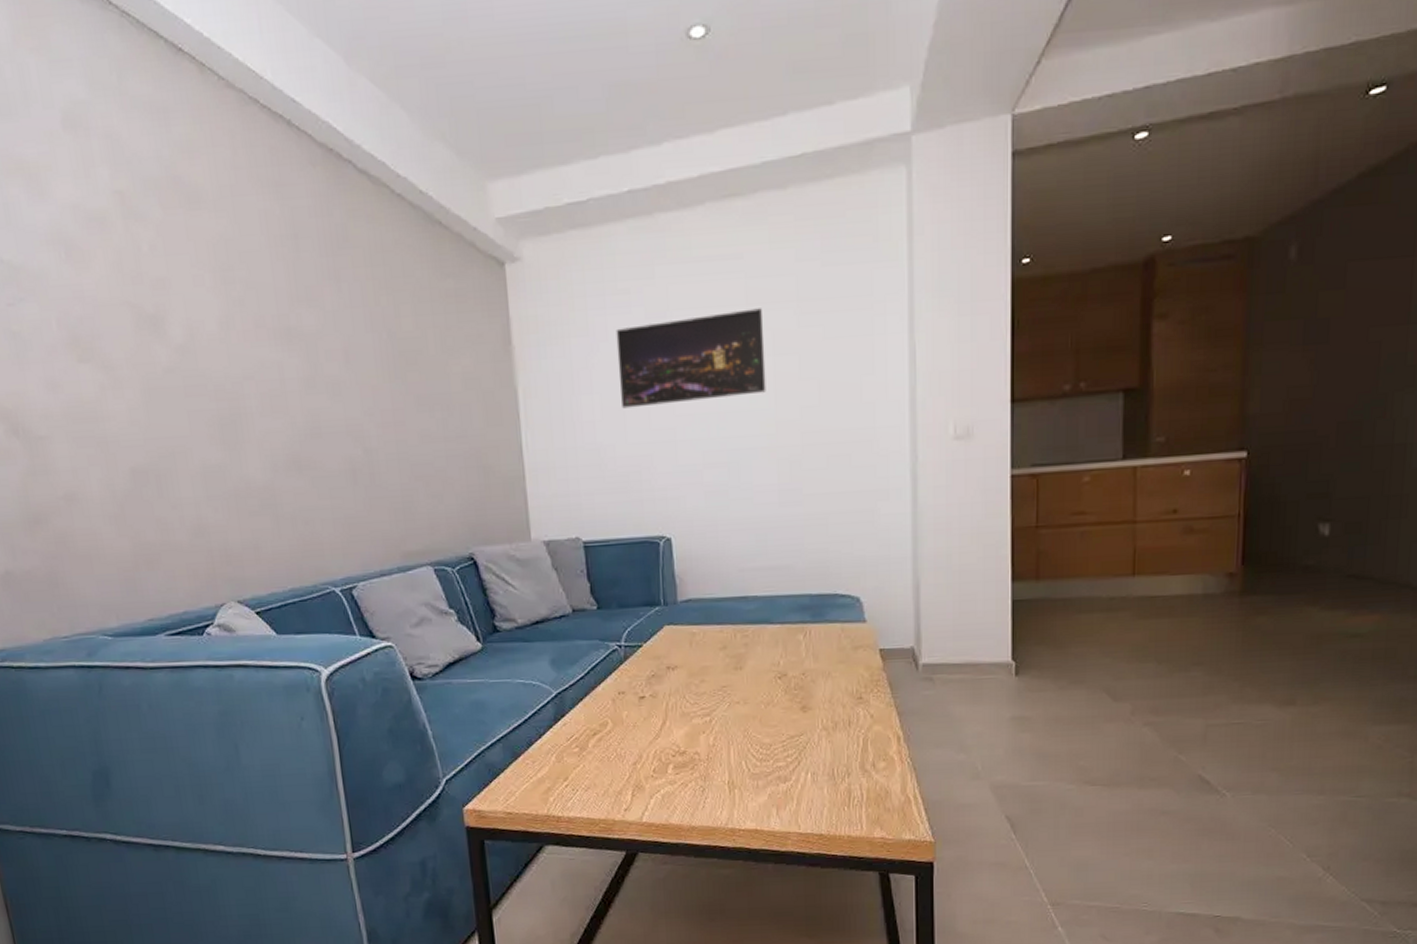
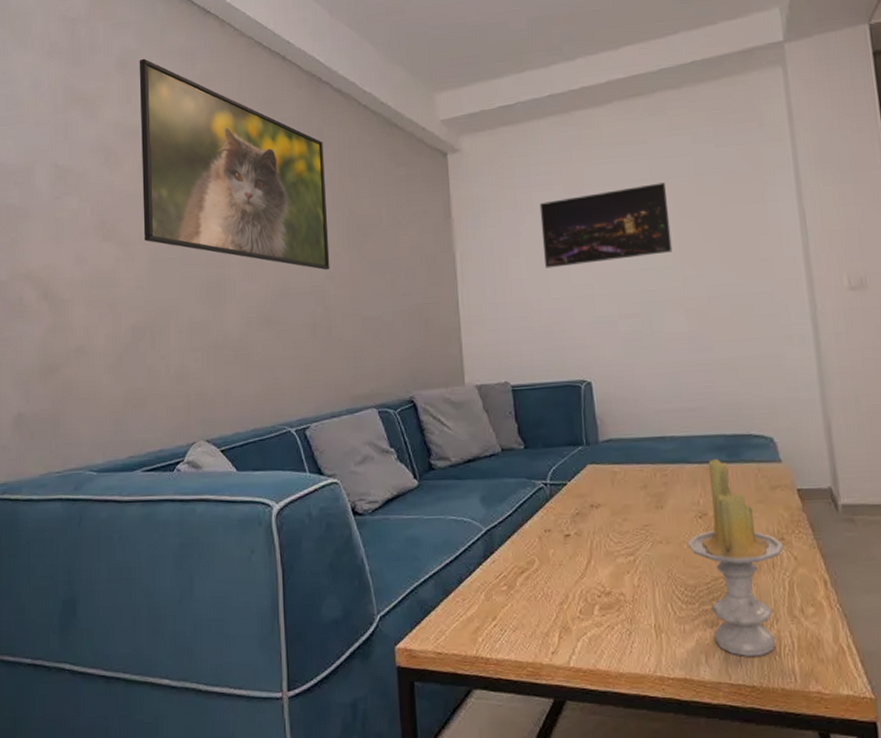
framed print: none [93,114,369,406] -> present [139,58,330,271]
candle: none [765,619,862,808] -> present [687,459,784,656]

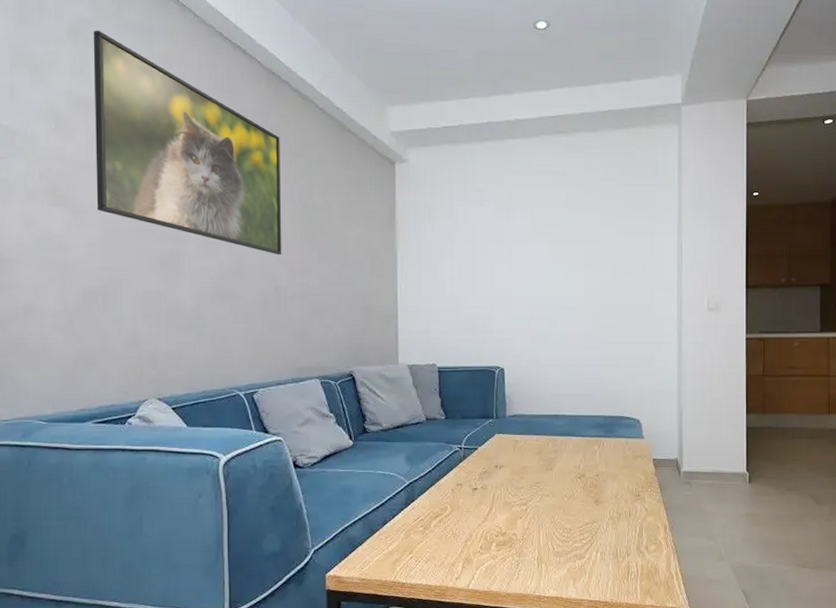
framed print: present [539,182,673,269] -> none [473,210,578,272]
candle: present [687,459,784,656] -> none [568,434,639,580]

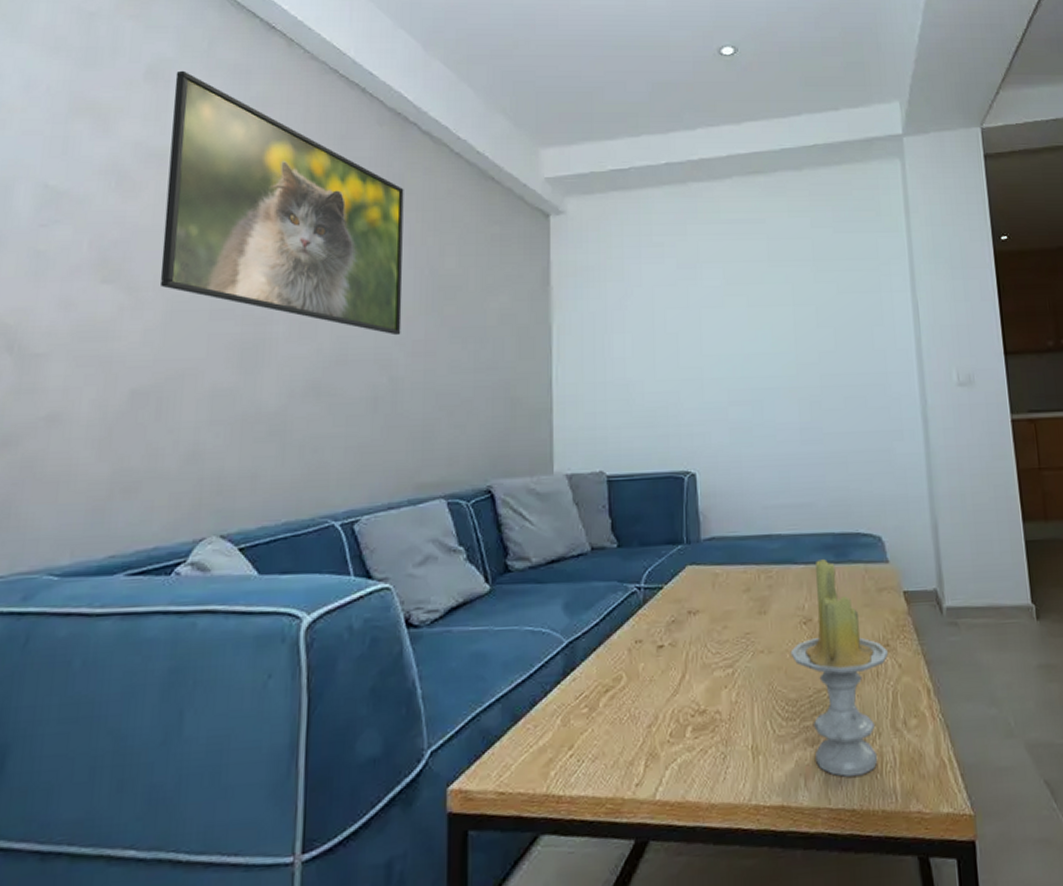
candle: none [568,434,639,580] -> present [790,559,889,777]

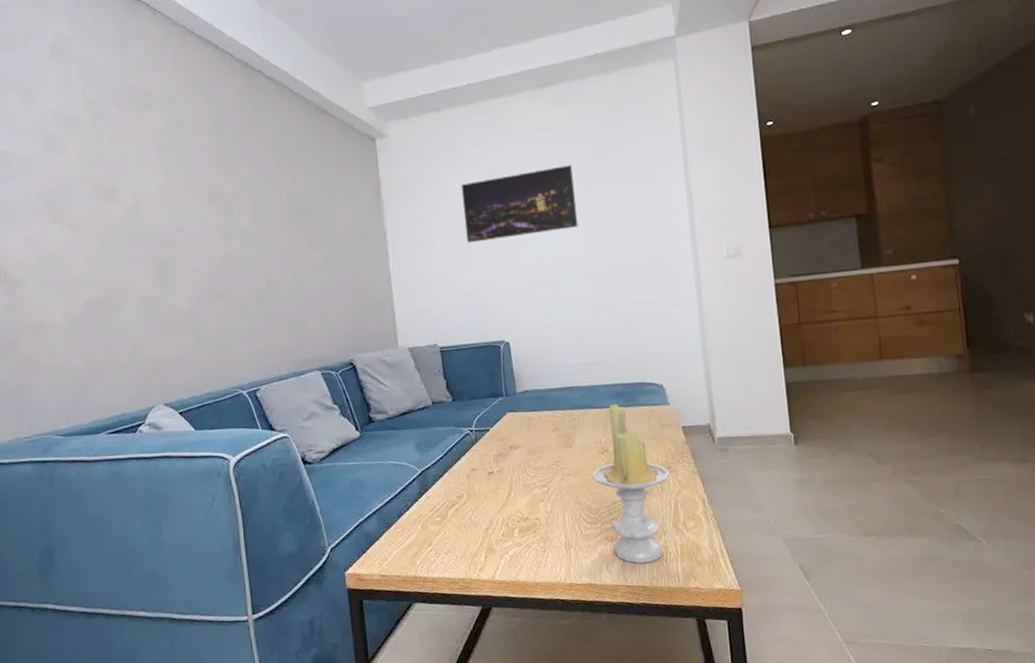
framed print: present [159,70,404,336] -> none [73,45,272,248]
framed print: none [649,265,787,347] -> present [461,165,579,243]

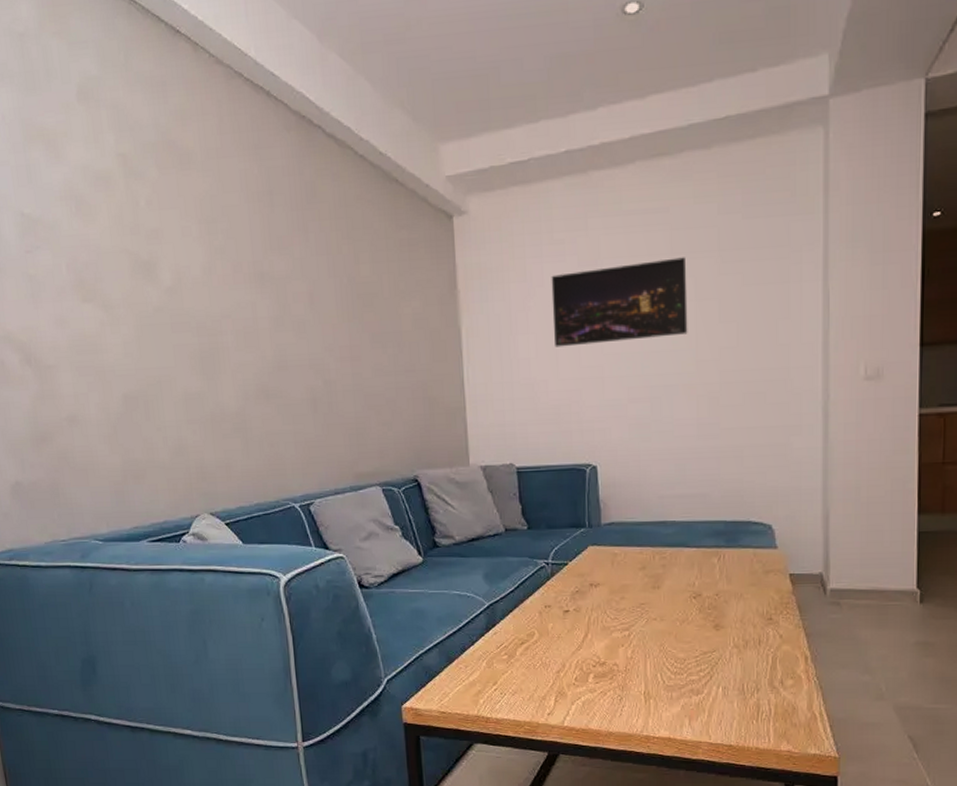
candle: present [591,404,671,563] -> none [680,544,771,720]

